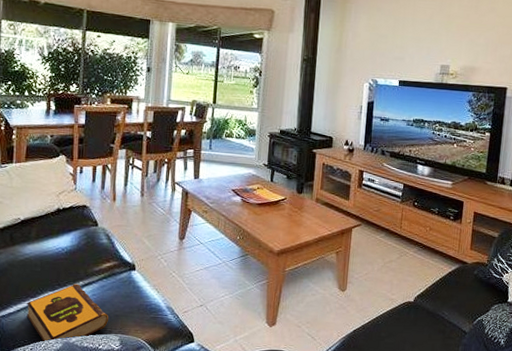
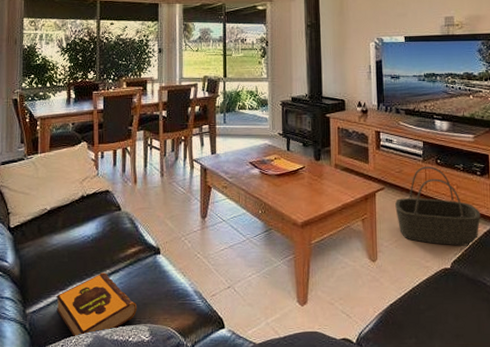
basket: none [369,207,449,283] -> present [395,166,481,246]

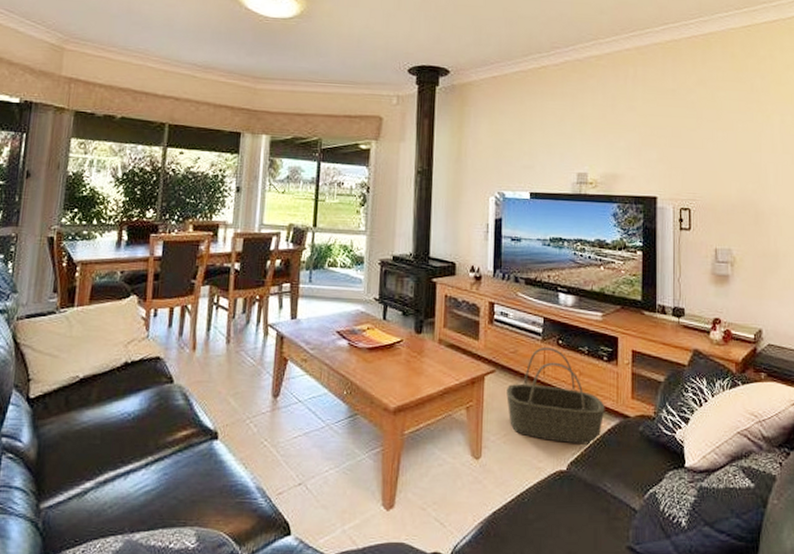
hardback book: present [56,272,138,339] -> none [79,460,184,543]

